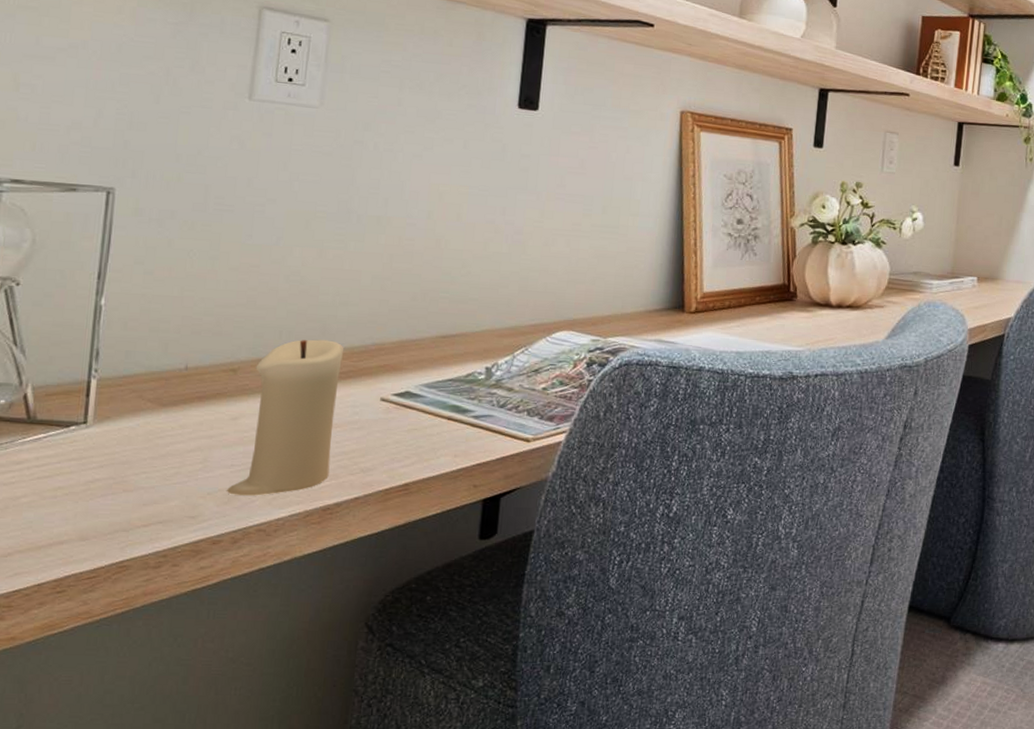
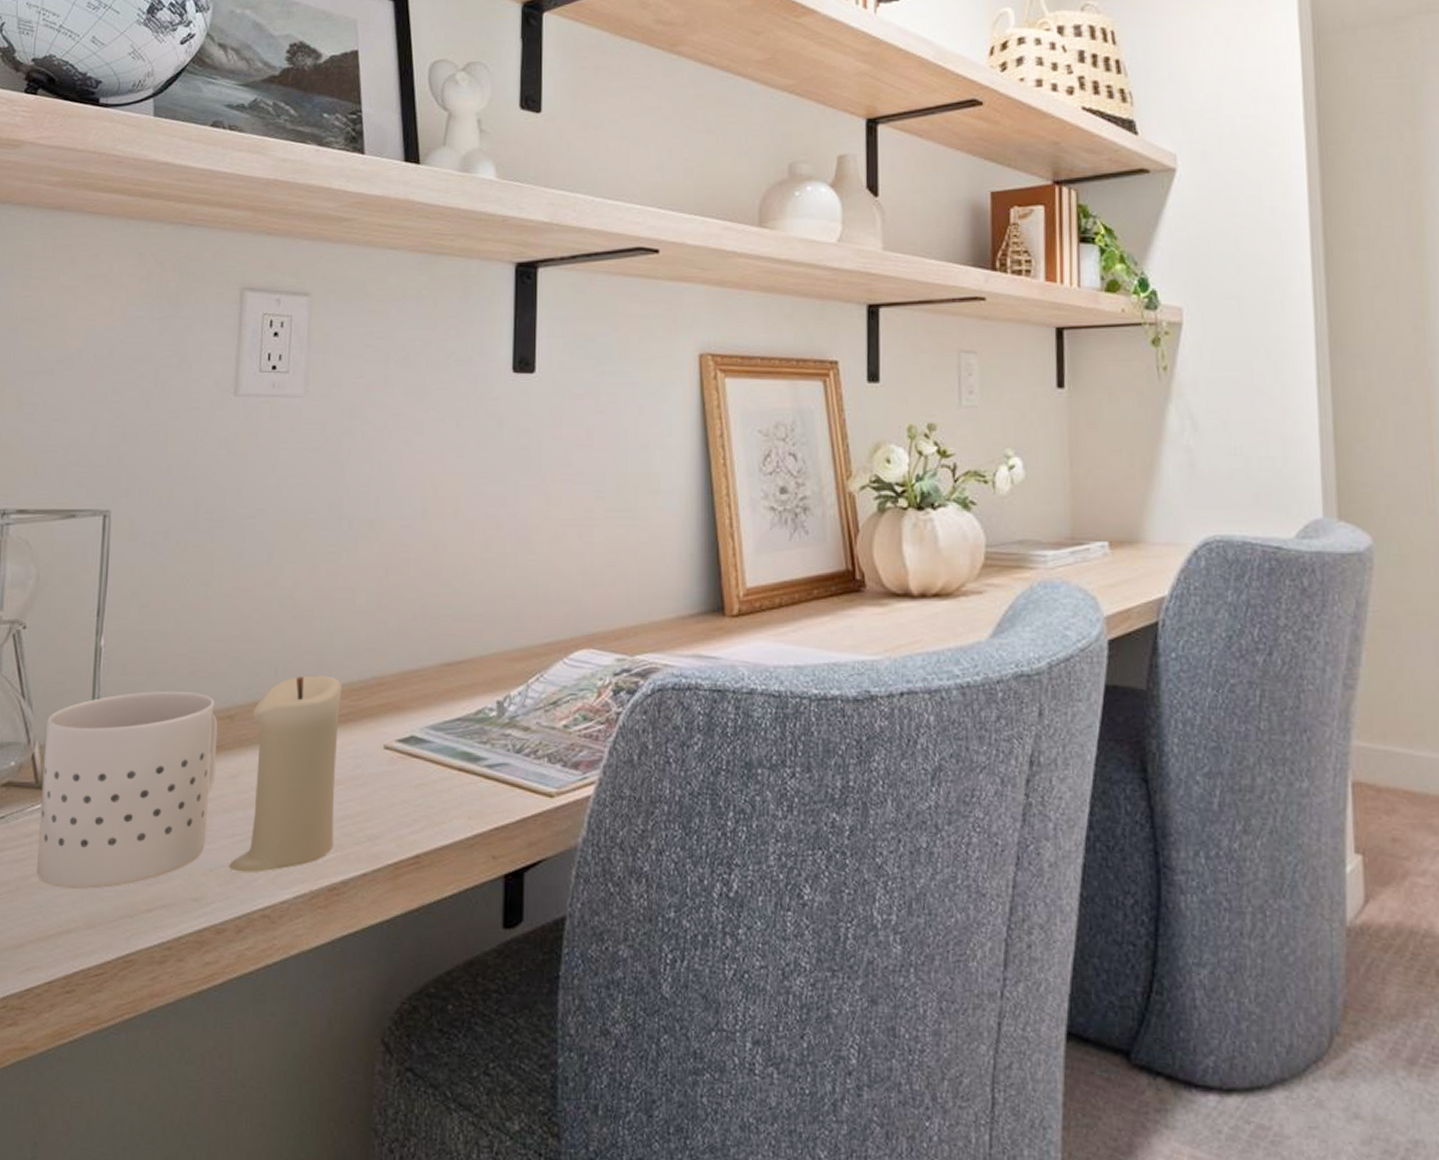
mug: none [27,345,221,508] -> present [37,691,218,889]

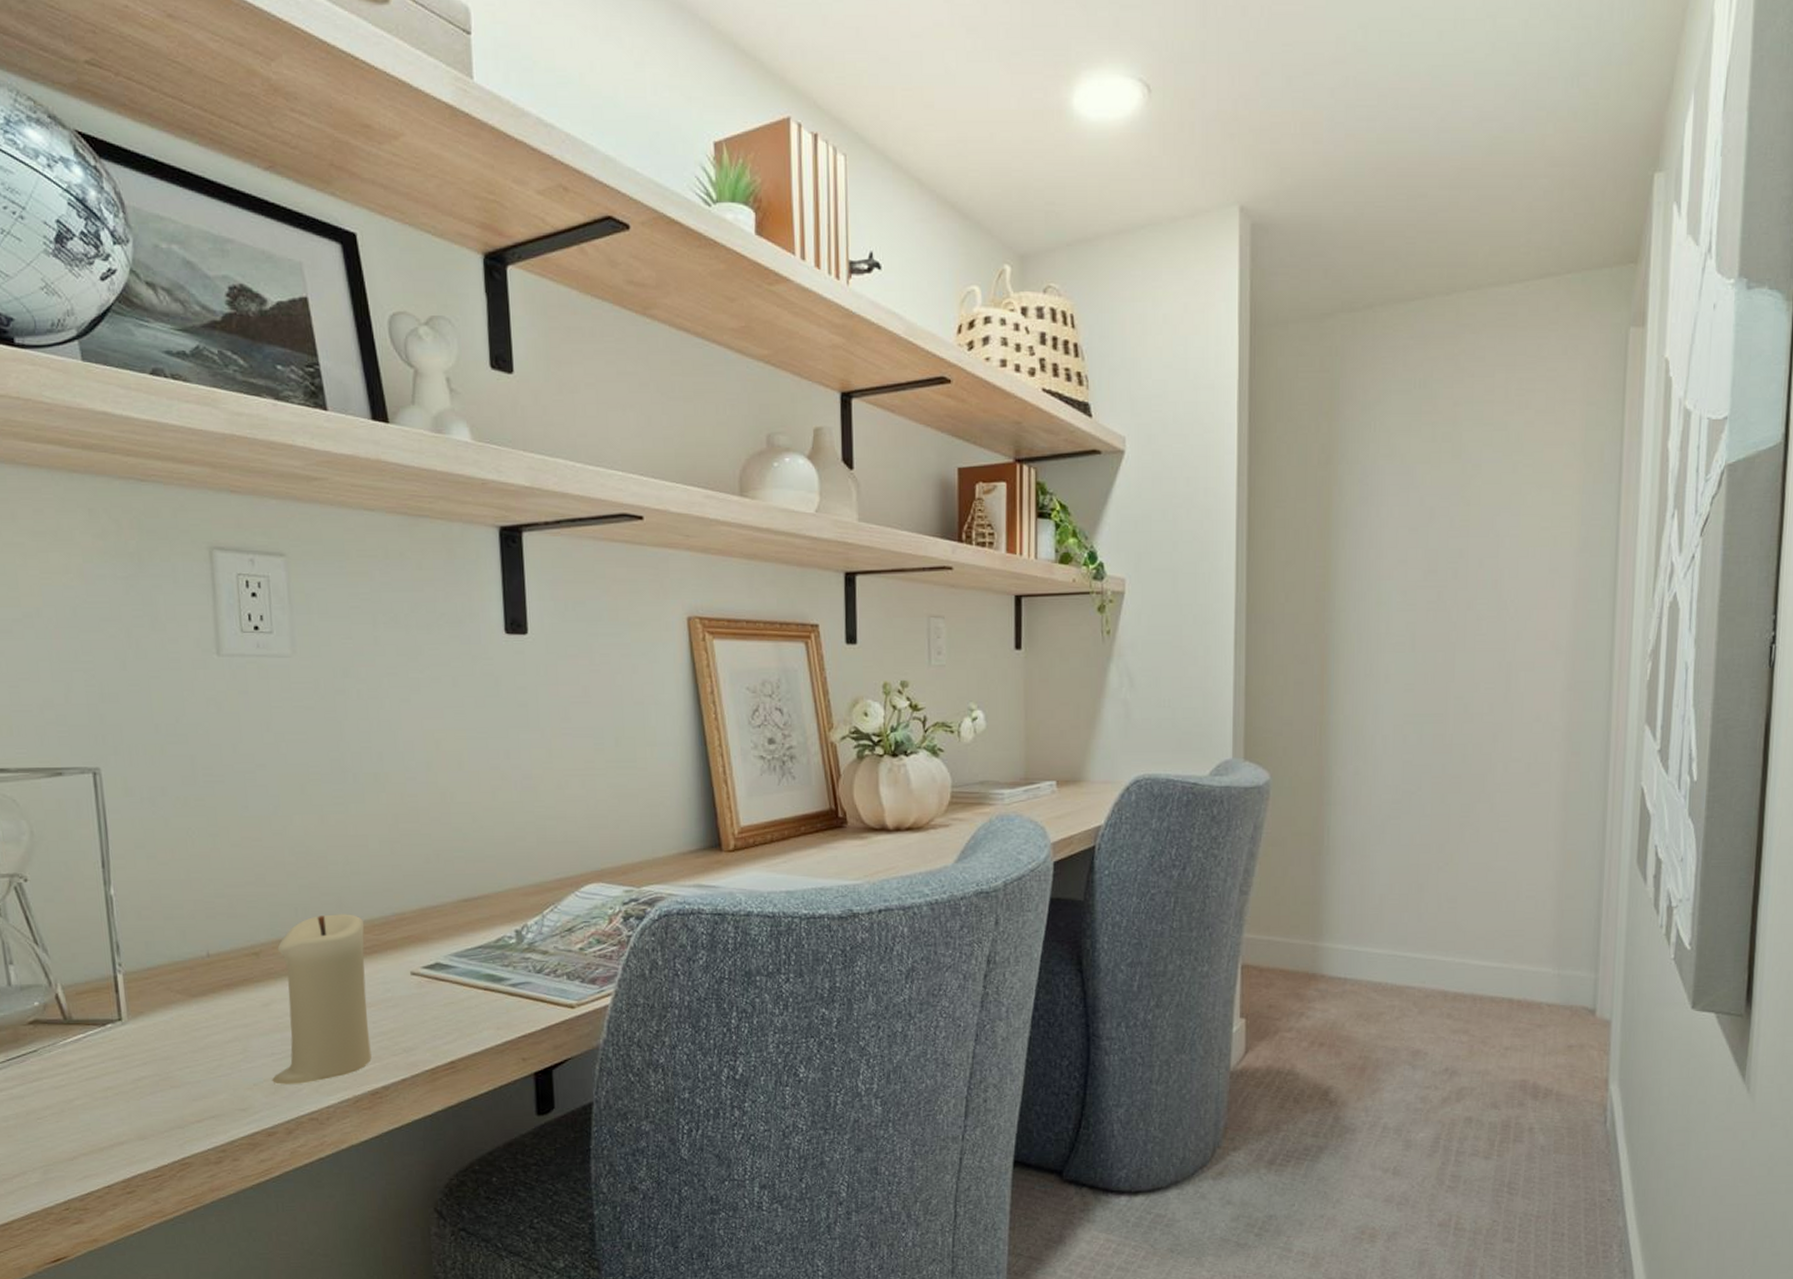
mug: present [37,691,218,889] -> none [64,933,248,1108]

